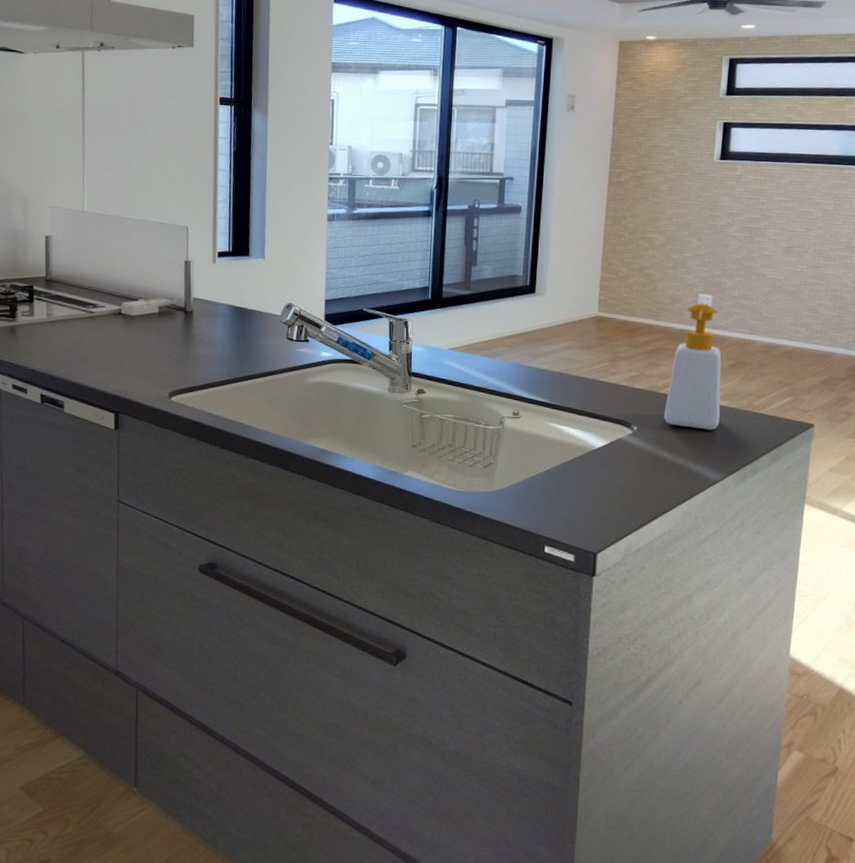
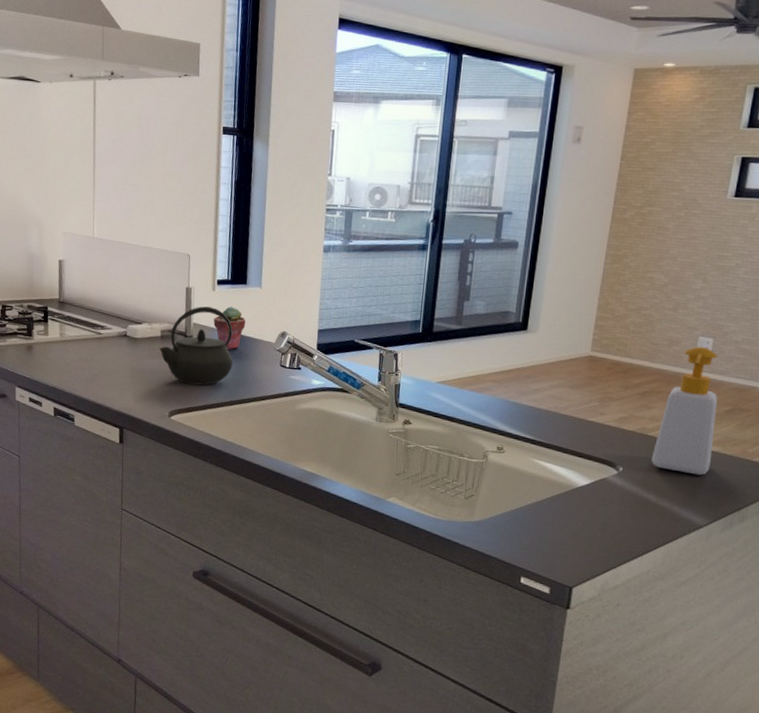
kettle: none [157,280,237,363] -> present [159,306,234,386]
potted succulent: none [214,279,250,324] -> present [213,306,246,350]

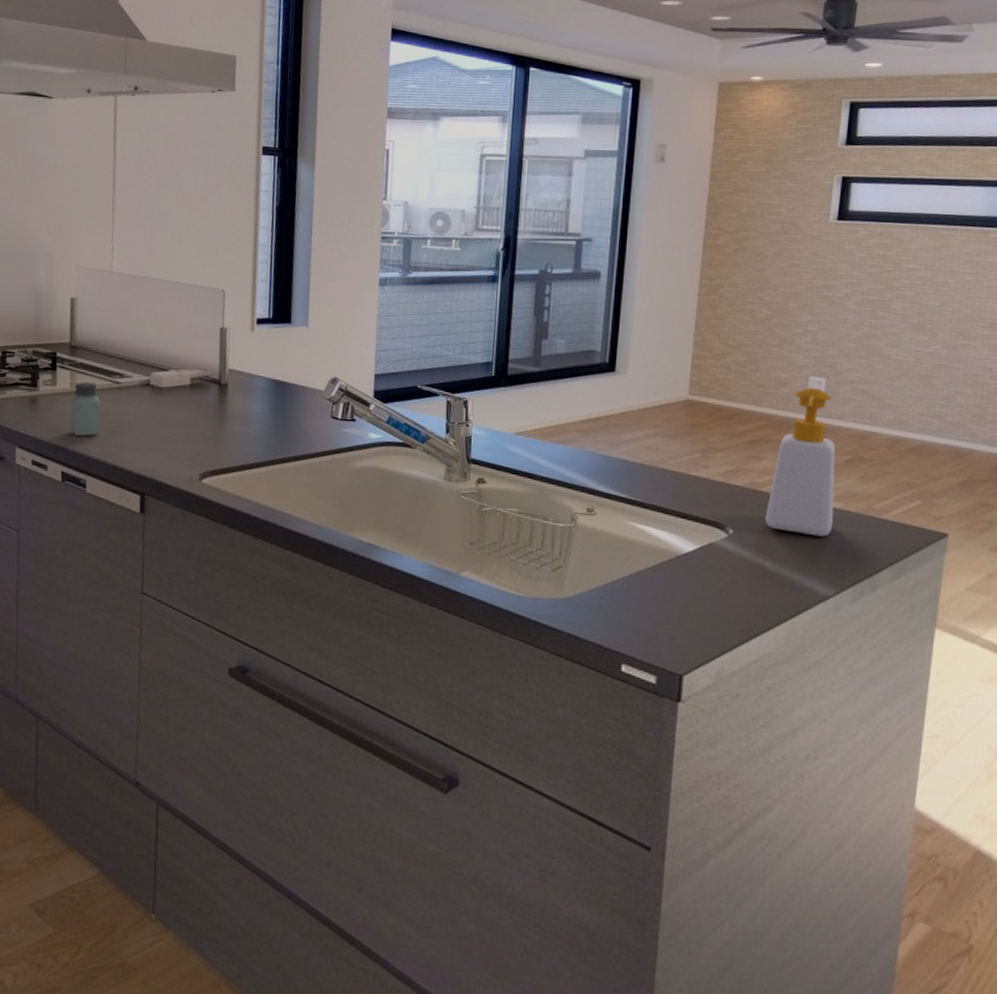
saltshaker: none [60,332,86,379] -> present [70,382,101,436]
kettle: present [159,306,234,386] -> none [188,349,276,442]
potted succulent: present [213,306,246,350] -> none [252,349,291,399]

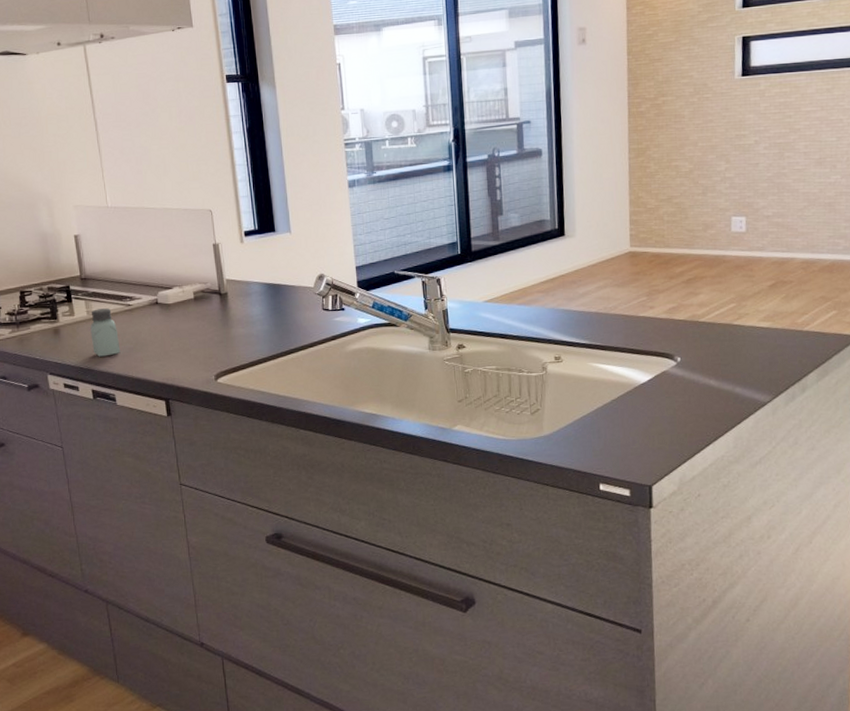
soap bottle: present [765,387,836,537] -> none [706,226,764,354]

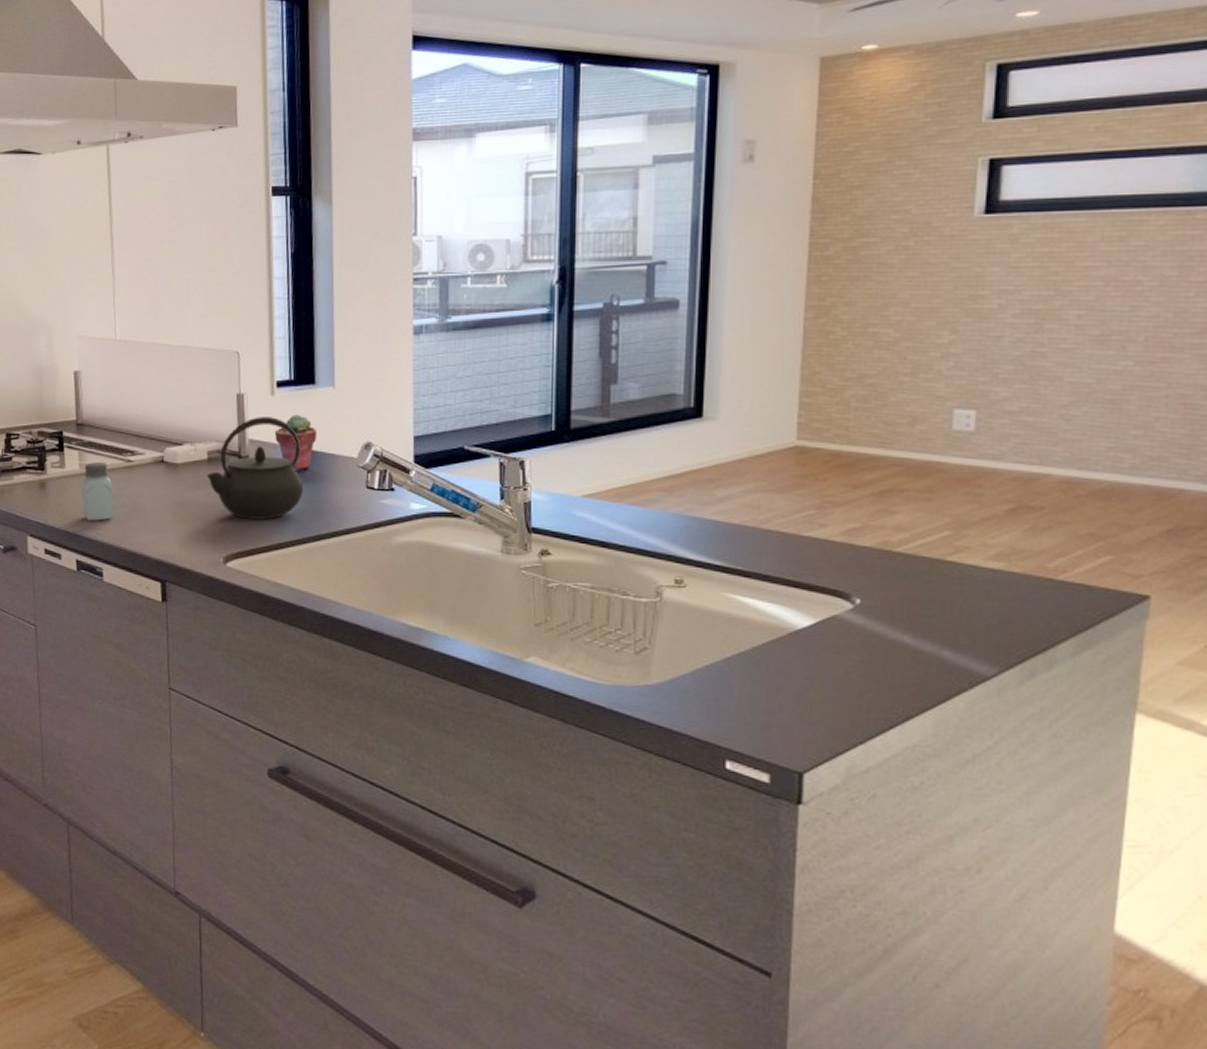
kettle: none [194,260,274,343] -> present [206,417,304,520]
potted succulent: none [246,256,281,301] -> present [274,414,318,471]

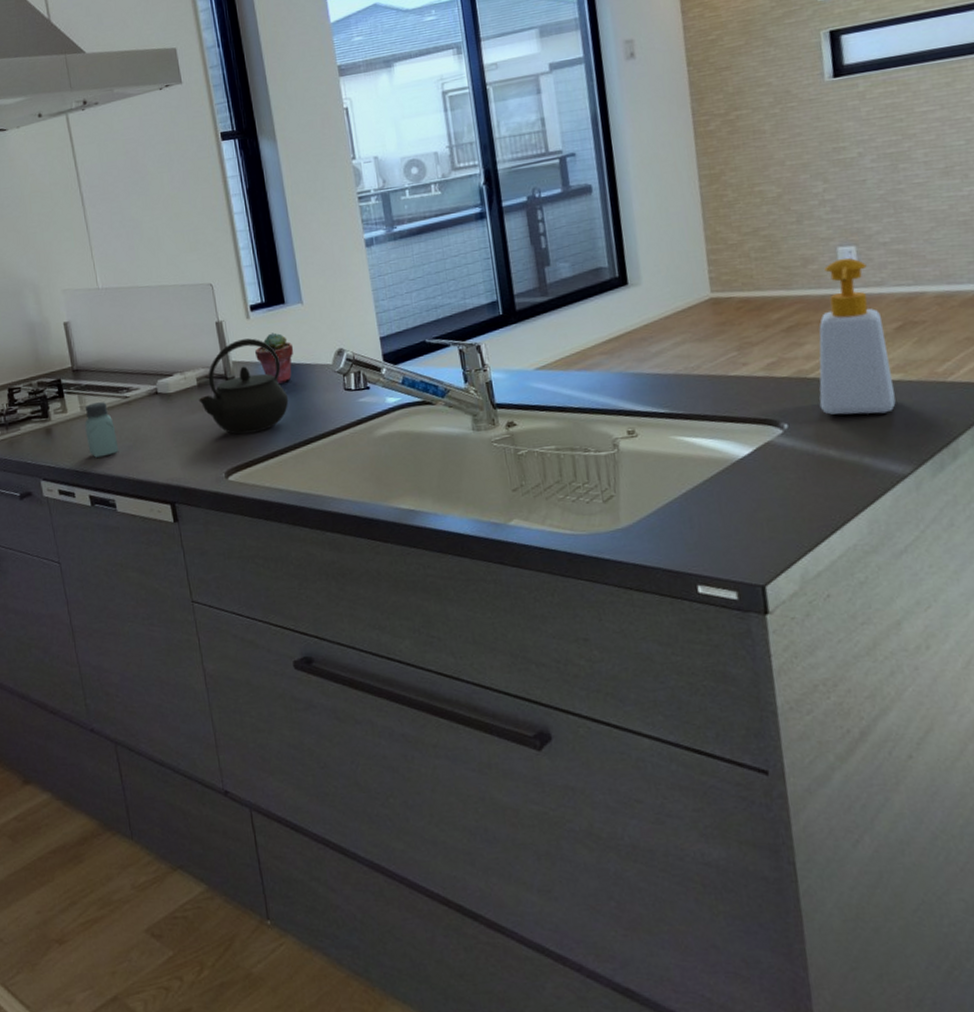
soap bottle: none [901,422,993,605] -> present [819,258,896,415]

